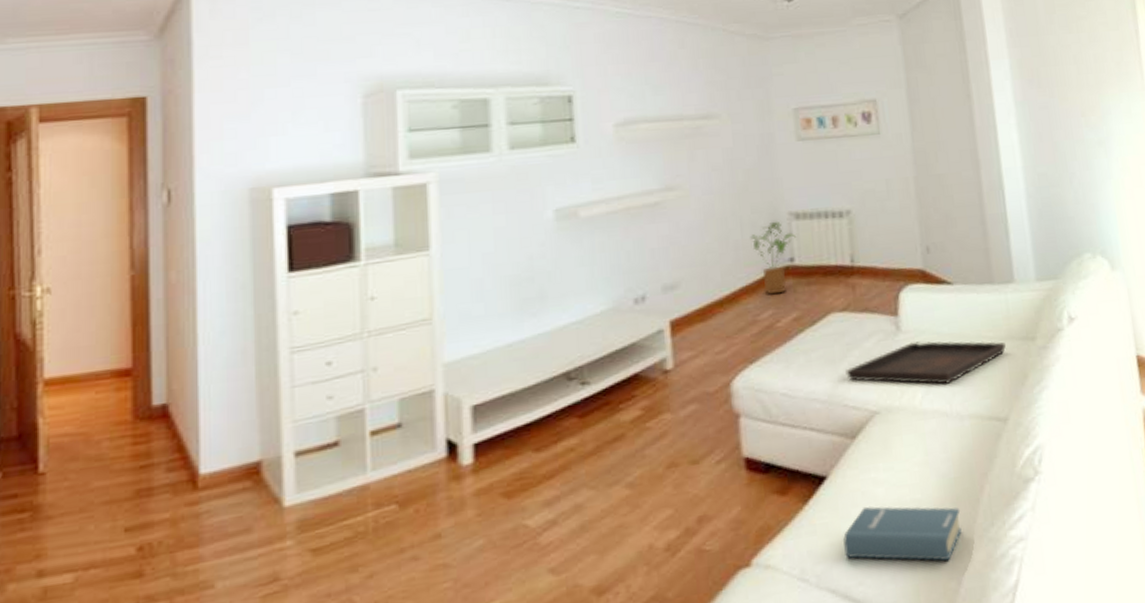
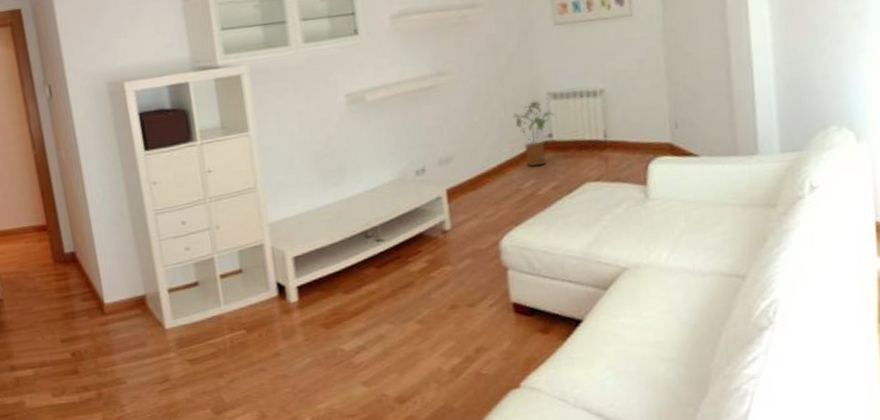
hardback book: present [843,506,962,561] -> none [597,345,700,392]
serving tray: present [846,341,1006,384] -> none [599,207,747,245]

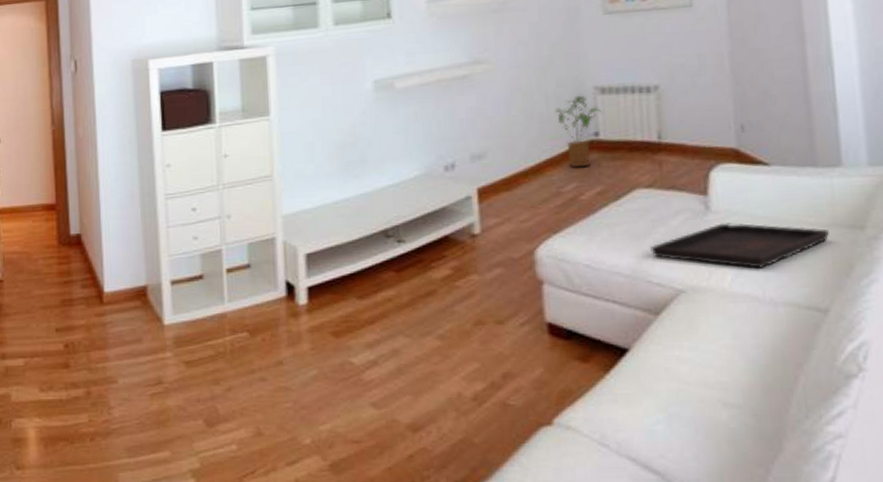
serving tray: none [599,207,747,245] -> present [650,223,829,269]

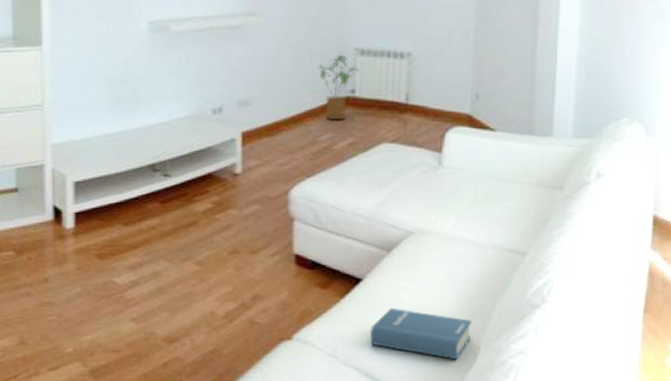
hardback book: none [645,382,772,447] -> present [370,307,473,360]
serving tray: present [650,223,829,269] -> none [389,177,535,217]

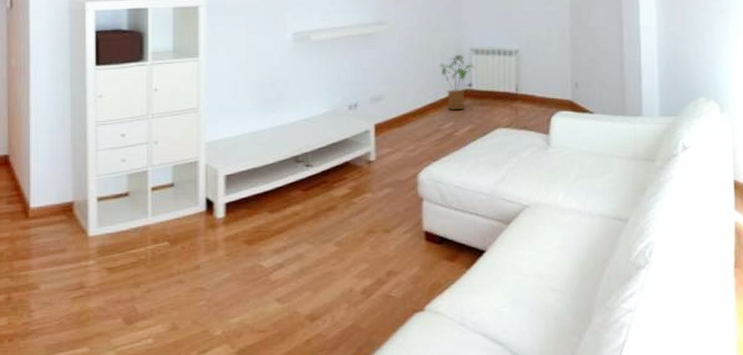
hardback book: present [370,307,473,360] -> none [495,275,586,322]

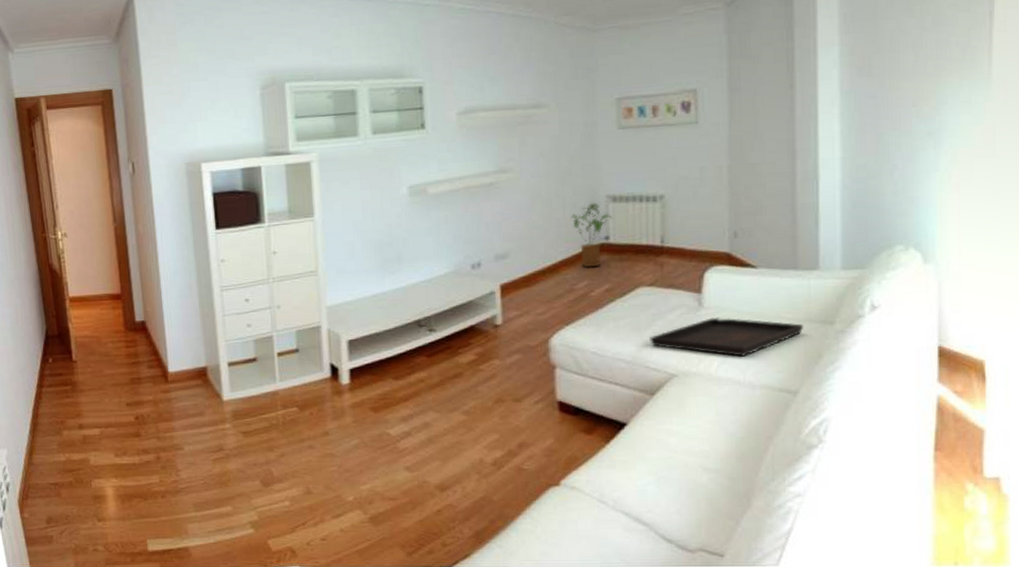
serving tray: none [506,155,631,190] -> present [649,317,803,357]

